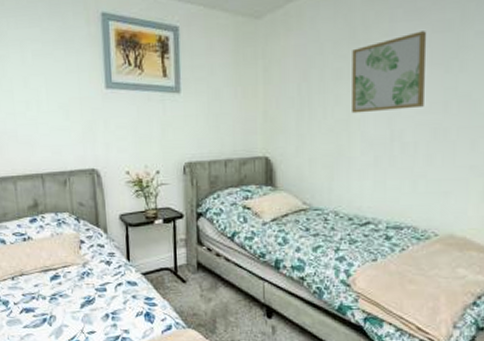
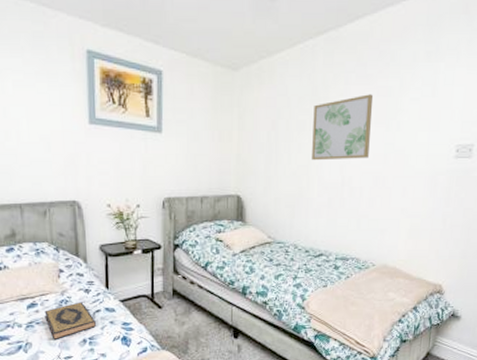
hardback book: none [67,274,118,314] -> present [44,302,96,341]

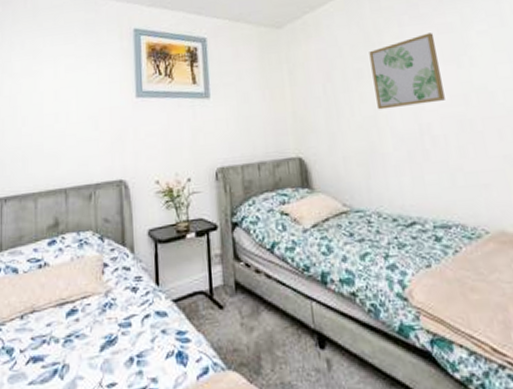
hardback book: present [44,302,96,341] -> none [85,304,145,361]

